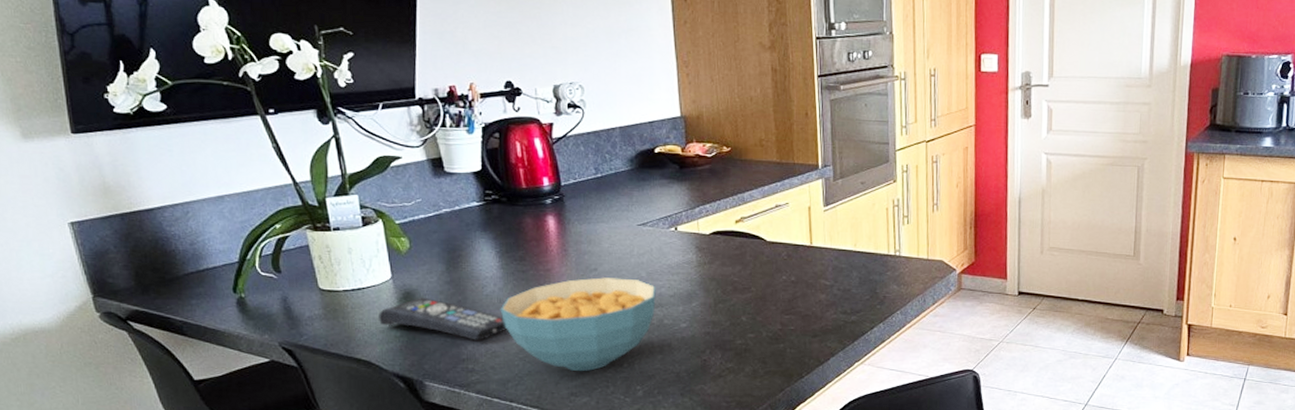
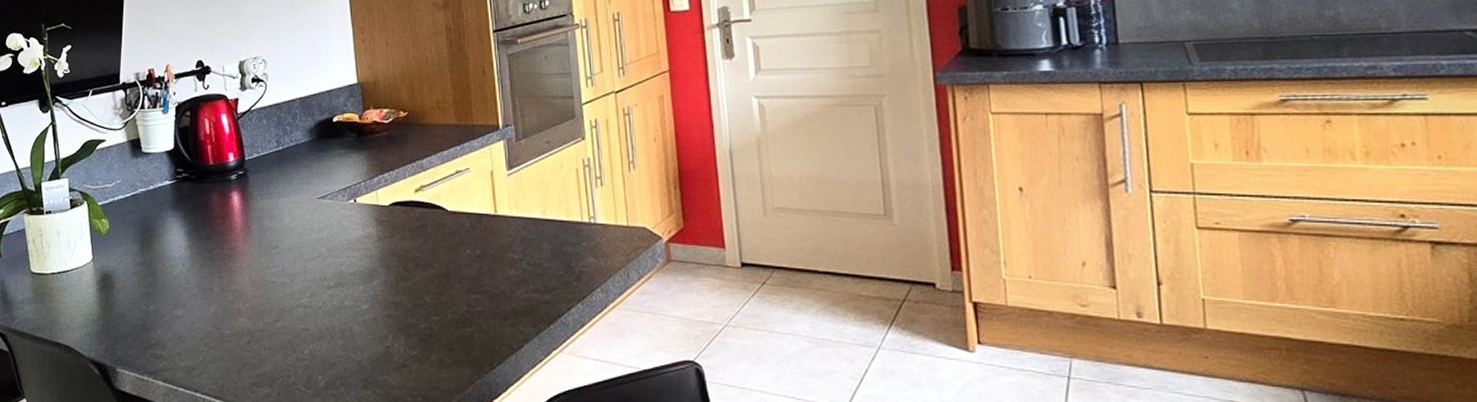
remote control: present [379,297,507,341] -> none [80,279,193,324]
cereal bowl: present [500,277,657,372] -> none [187,255,337,359]

